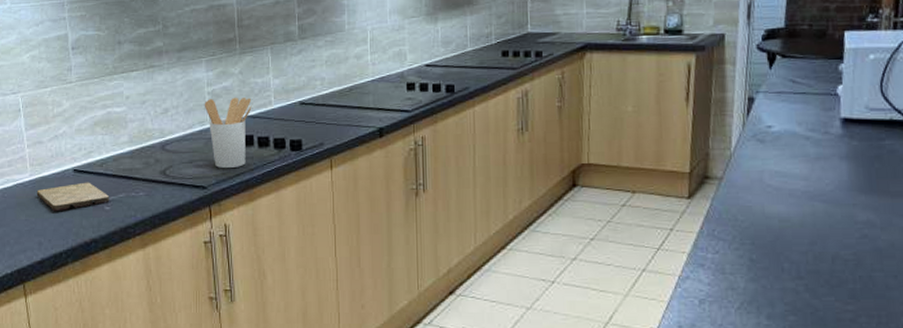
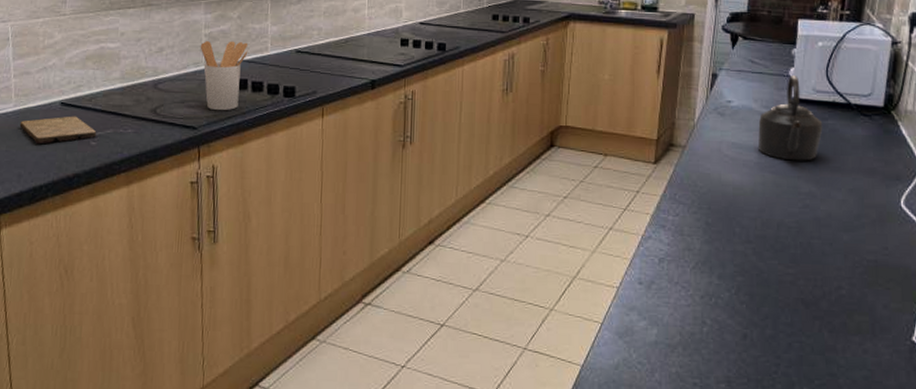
kettle: none [804,94,880,187] -> present [758,76,823,161]

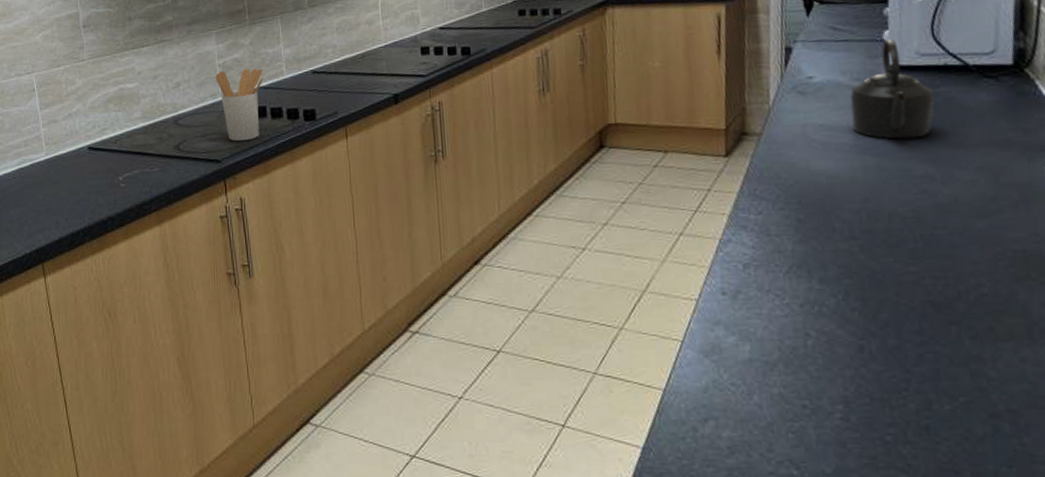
cutting board: present [19,116,97,145] -> none [52,159,125,191]

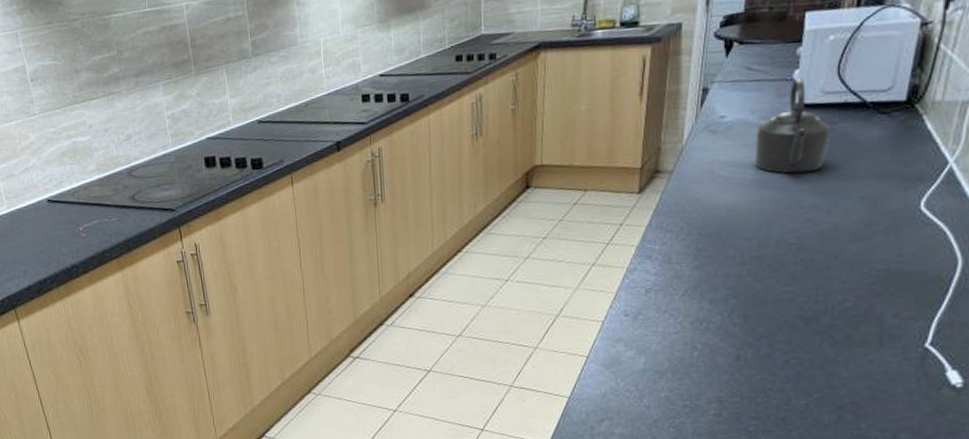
utensil holder: present [215,68,264,142] -> none [165,119,212,191]

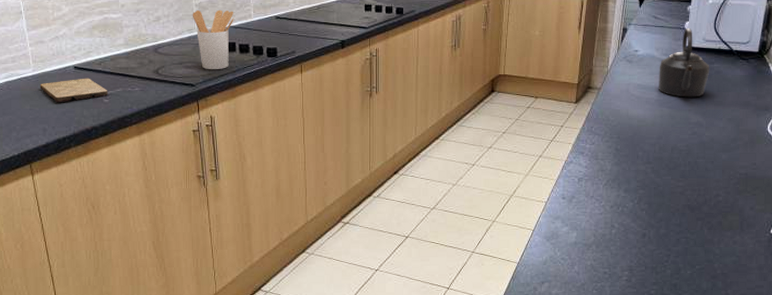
cutting board: none [15,211,85,241] -> present [40,78,108,103]
utensil holder: none [165,119,212,191] -> present [192,9,234,70]

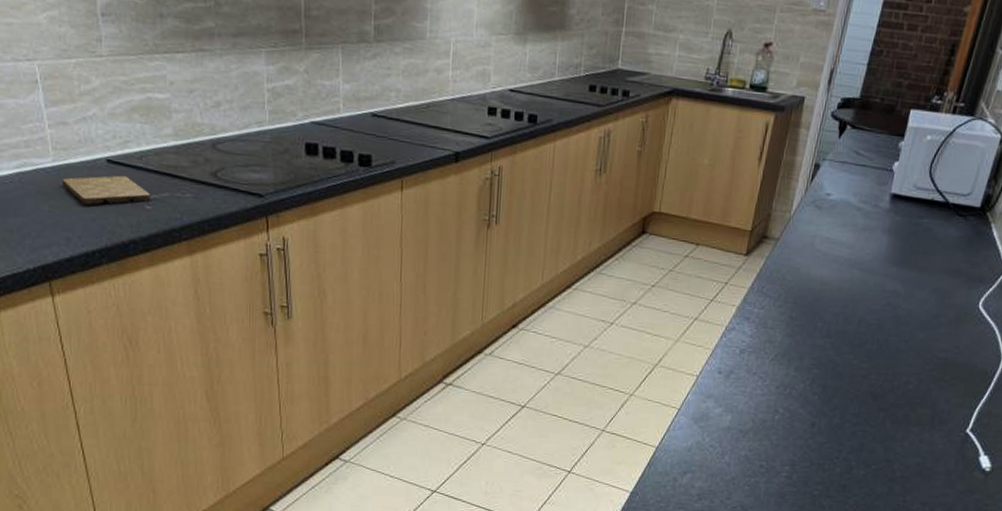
utensil holder: present [192,9,234,70] -> none [262,97,318,178]
kettle: present [659,28,710,98] -> none [851,170,918,260]

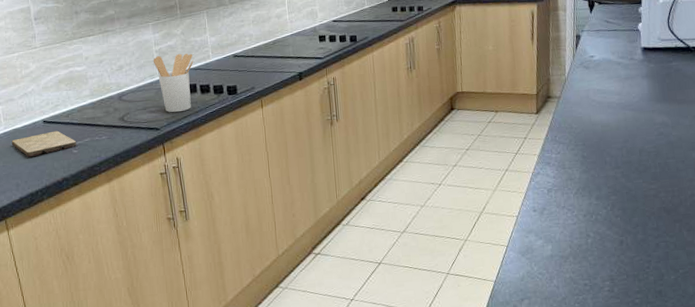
utensil holder: none [262,97,318,178] -> present [153,53,194,113]

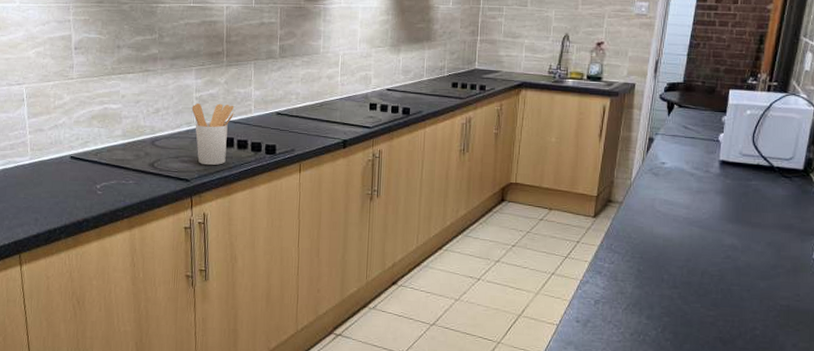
cutting board: present [11,130,77,158] -> none [35,168,102,193]

